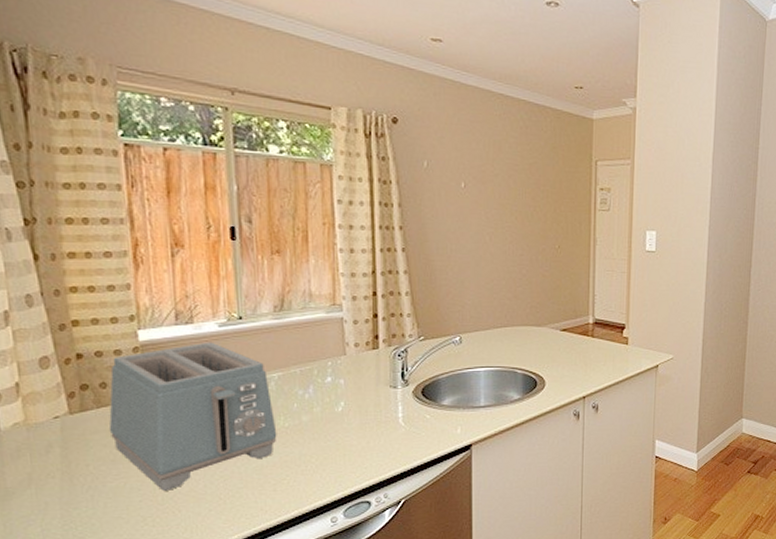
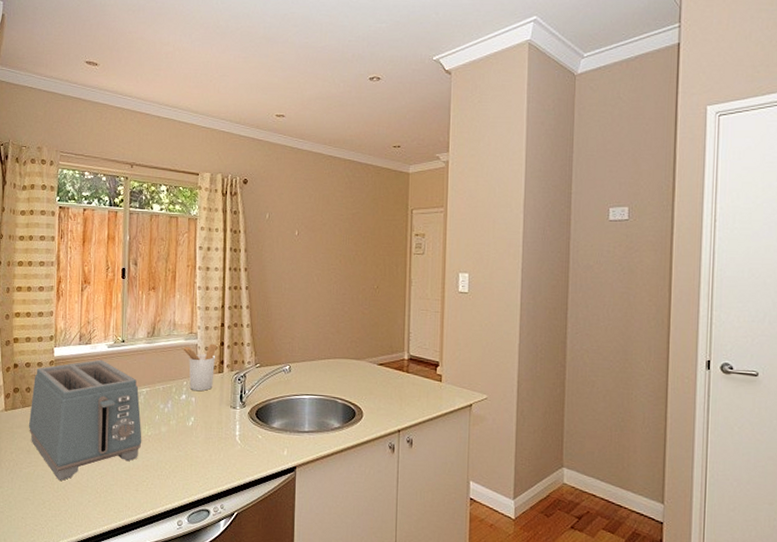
utensil holder: none [321,316,370,372] -> present [181,343,218,391]

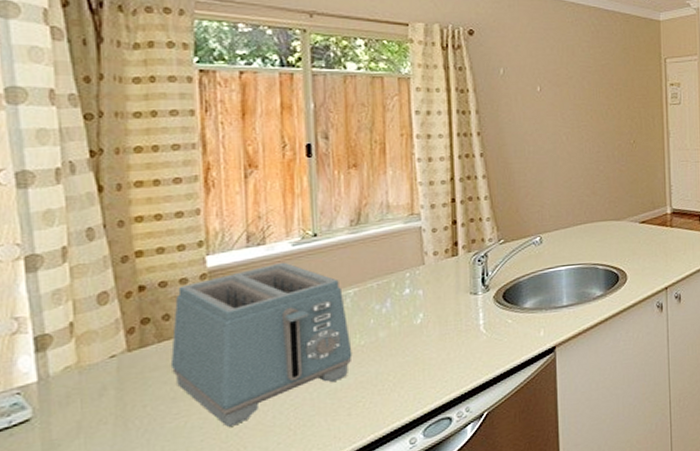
utensil holder: present [181,343,218,391] -> none [399,223,449,282]

